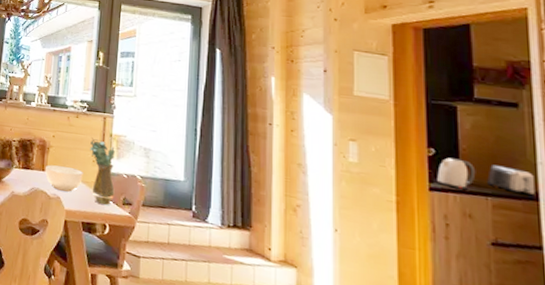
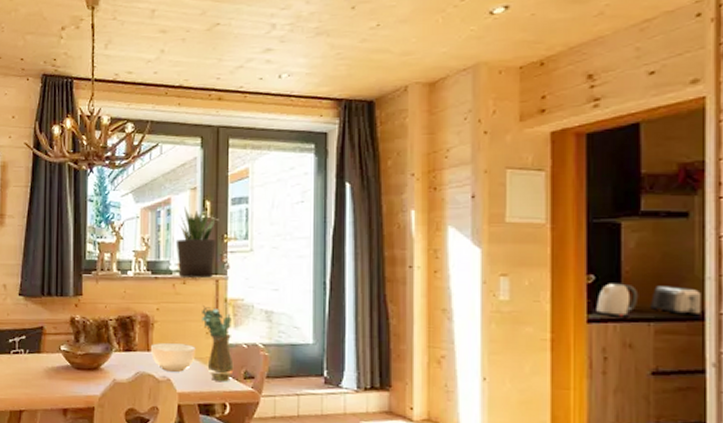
planter: none [72,55,106,115] -> present [175,206,216,279]

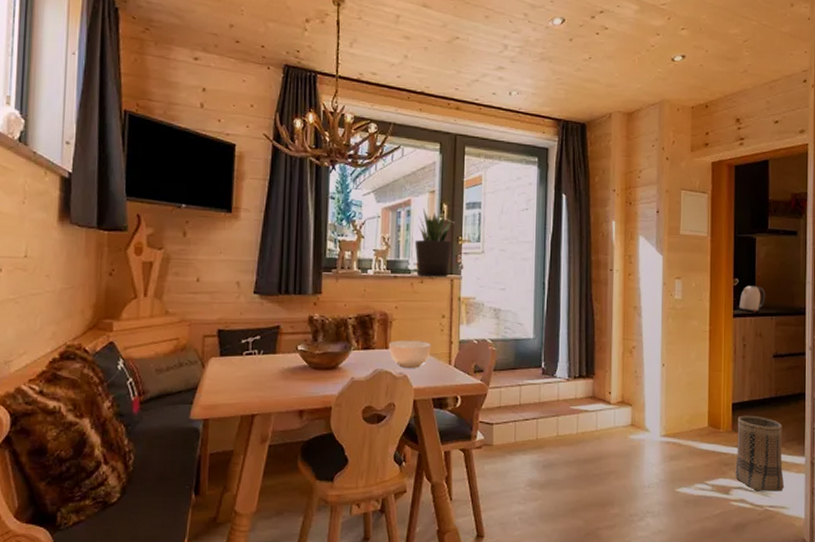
vase: present [202,306,234,381] -> none [437,304,465,375]
toaster: present [651,285,701,316] -> none [773,288,803,311]

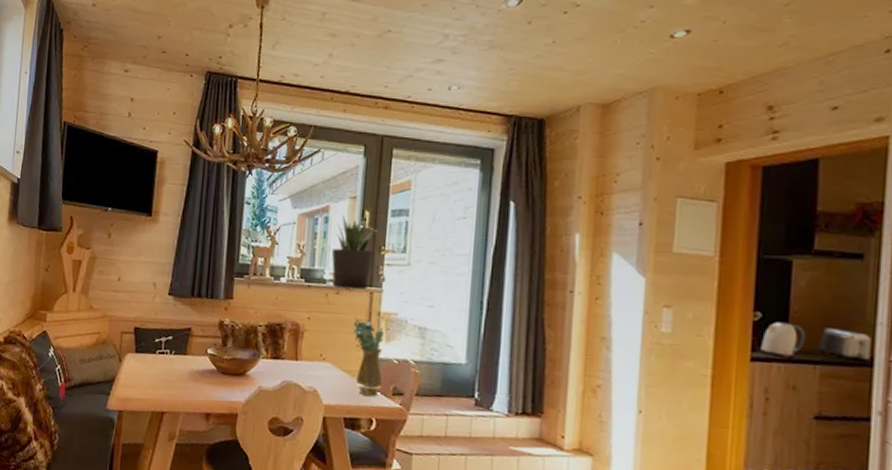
bowl: present [388,339,431,368] -> none [298,352,345,384]
vase: none [437,304,465,375] -> present [353,317,384,397]
toaster: none [773,288,803,311] -> present [818,327,871,362]

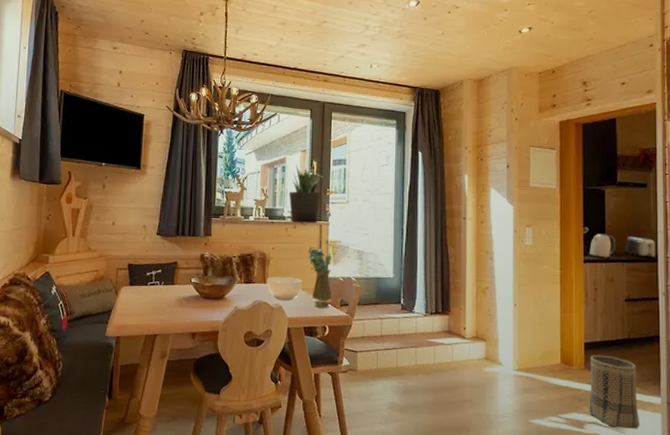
bowl: none [298,352,345,384] -> present [266,276,303,300]

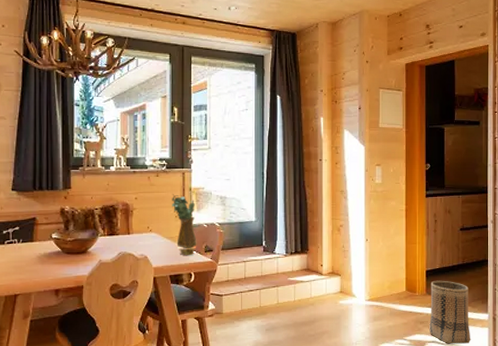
bowl: present [266,276,303,300] -> none [130,226,167,250]
planter: present [288,165,320,224] -> none [150,112,182,172]
kettle: present [590,233,617,259] -> none [431,169,454,192]
toaster: present [624,236,655,258] -> none [460,170,485,190]

